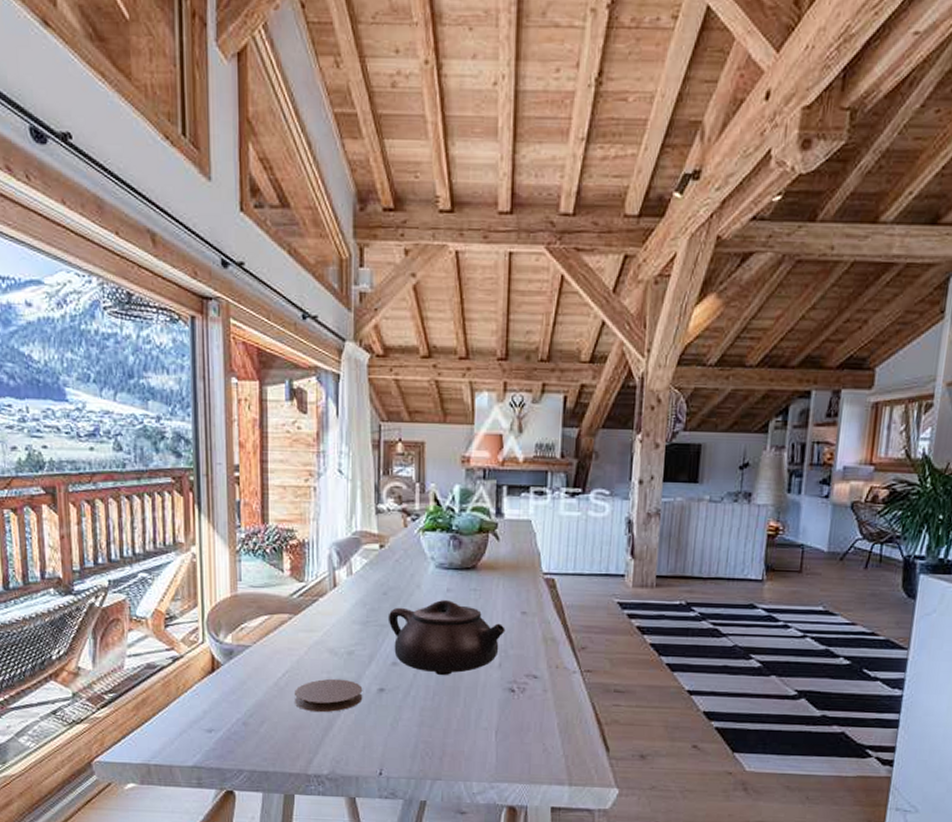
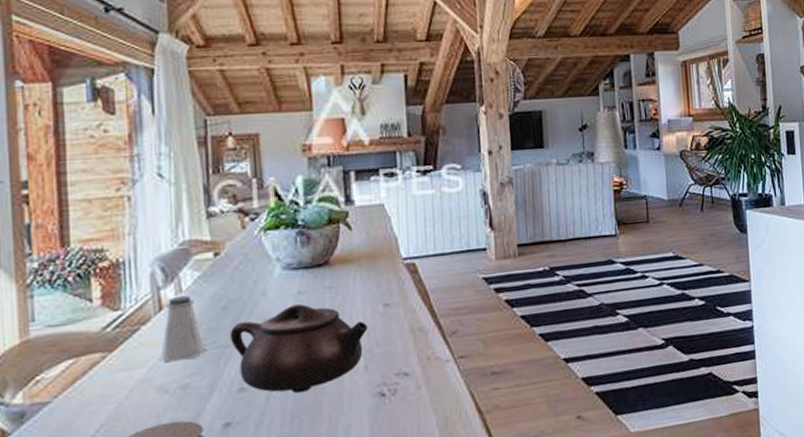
saltshaker: none [332,577,368,632] -> present [160,295,205,363]

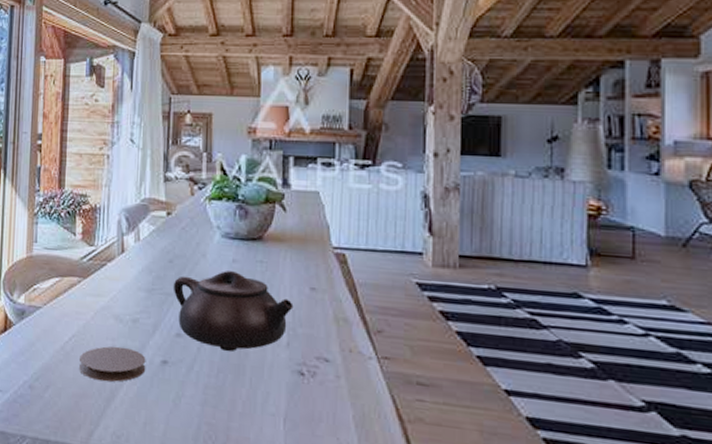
saltshaker: present [160,295,205,363] -> none [119,243,153,299]

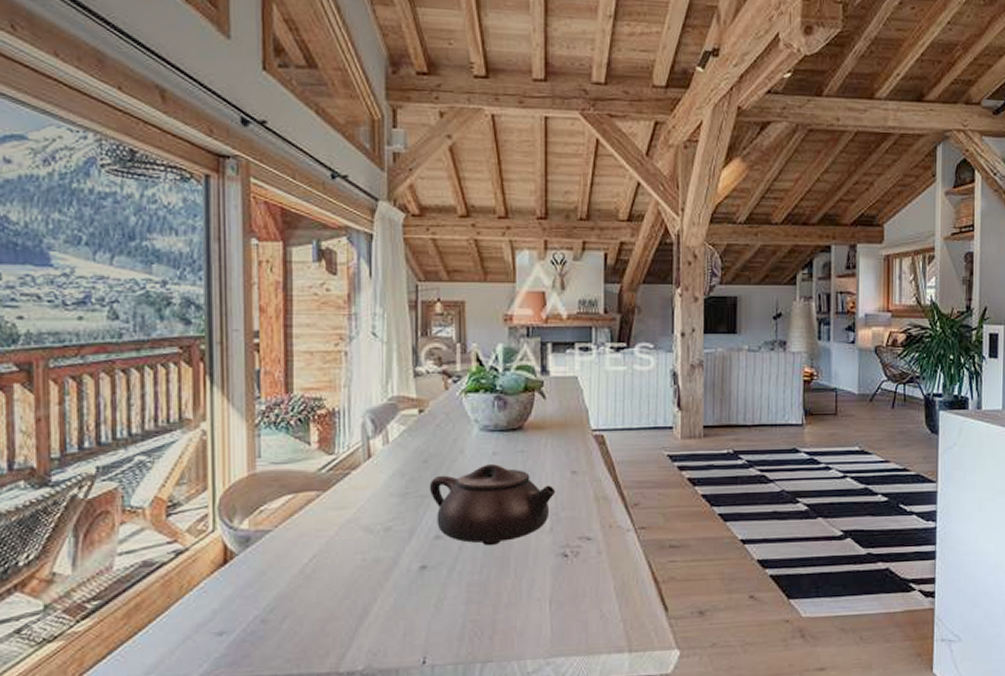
coaster: present [78,346,146,382] -> none [322,559,403,600]

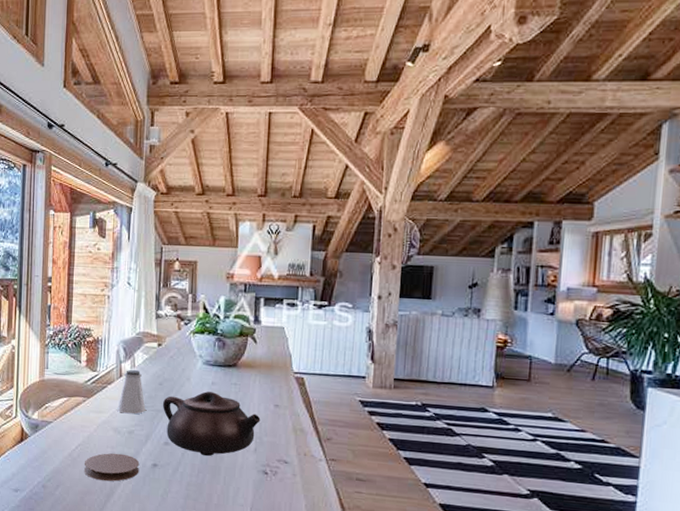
coaster: none [322,559,403,600] -> present [83,453,140,482]
saltshaker: none [367,446,407,506] -> present [117,369,146,415]

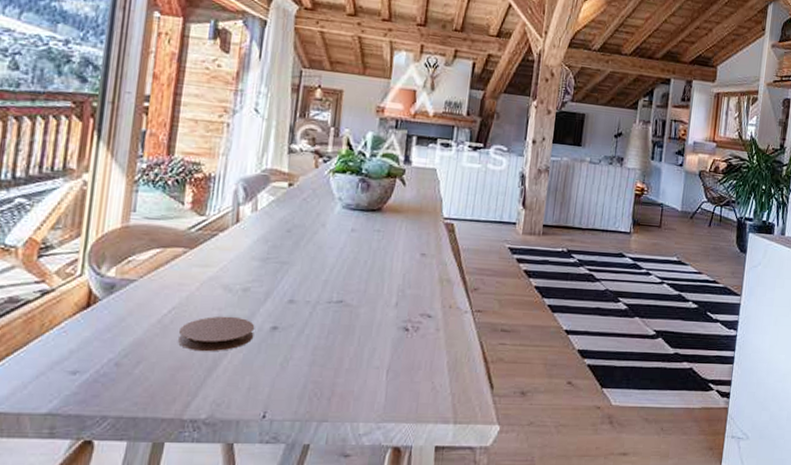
saltshaker: present [117,369,146,415] -> none [230,213,268,268]
teapot: present [162,391,261,457] -> none [289,239,405,315]

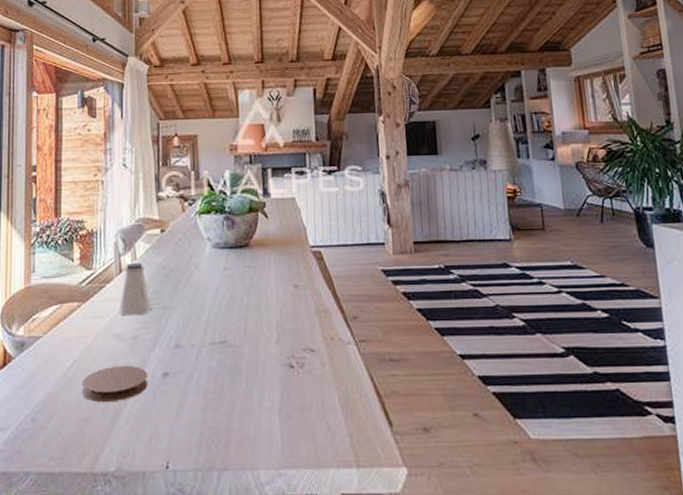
saltshaker: none [230,213,268,268] -> present [118,262,151,316]

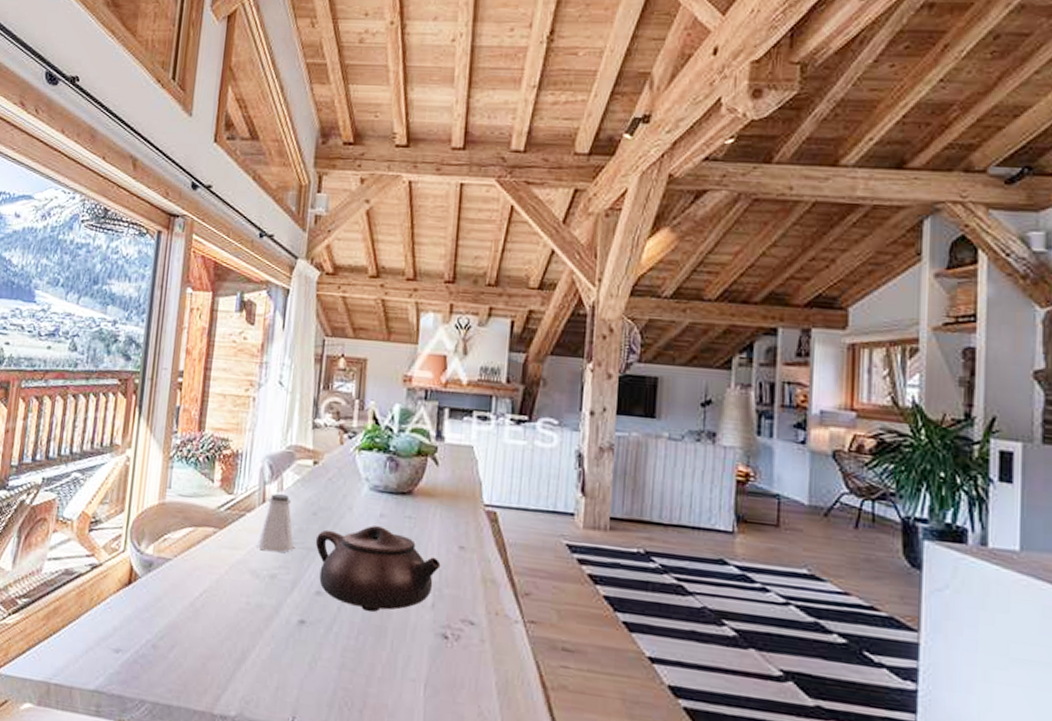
coaster: present [81,365,148,403] -> none [208,603,282,643]
teapot: none [170,279,280,356] -> present [315,525,441,612]

